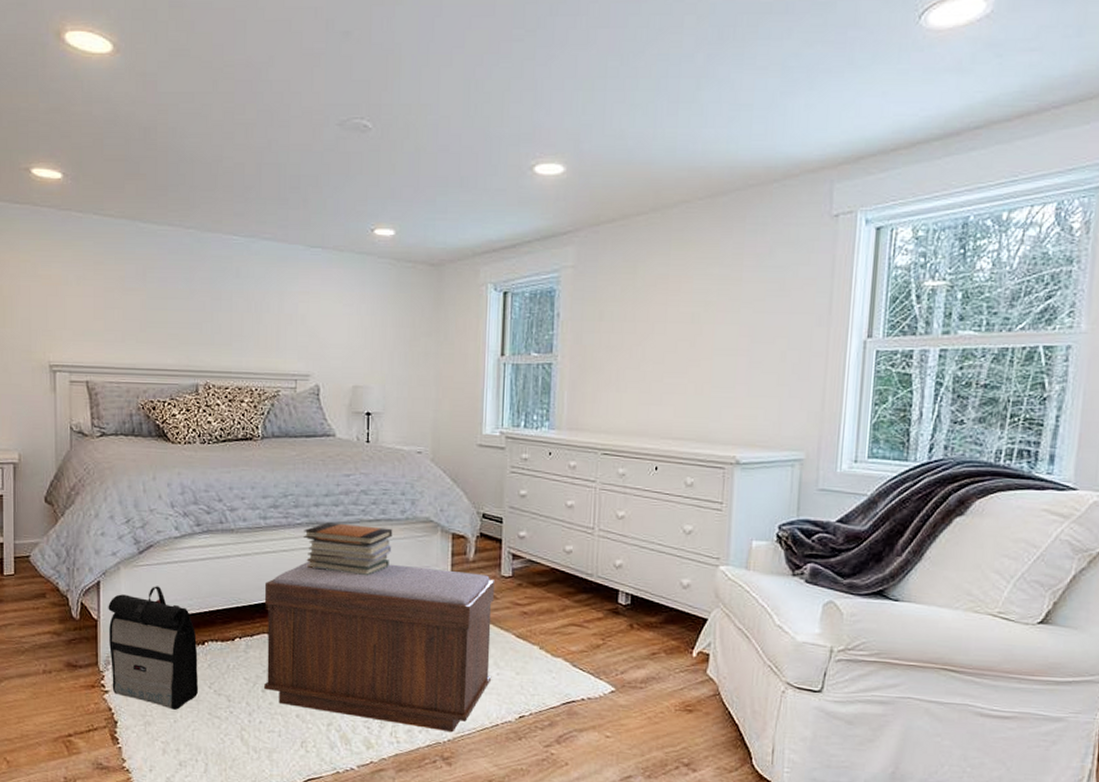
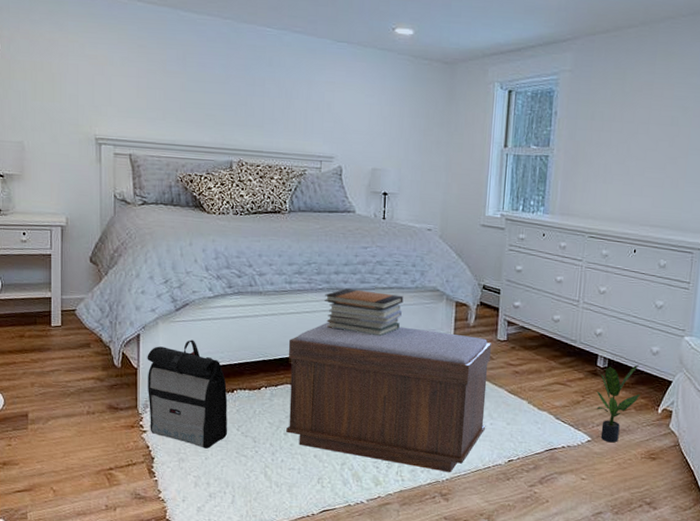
potted plant: none [619,600,671,693] -> present [596,364,641,443]

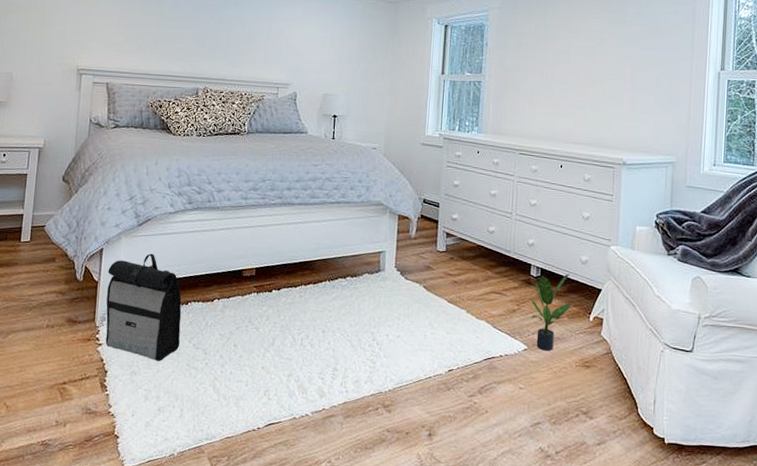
bench: present [286,322,492,473] -> none [236,235,432,384]
book stack: present [325,288,404,337] -> none [277,203,350,249]

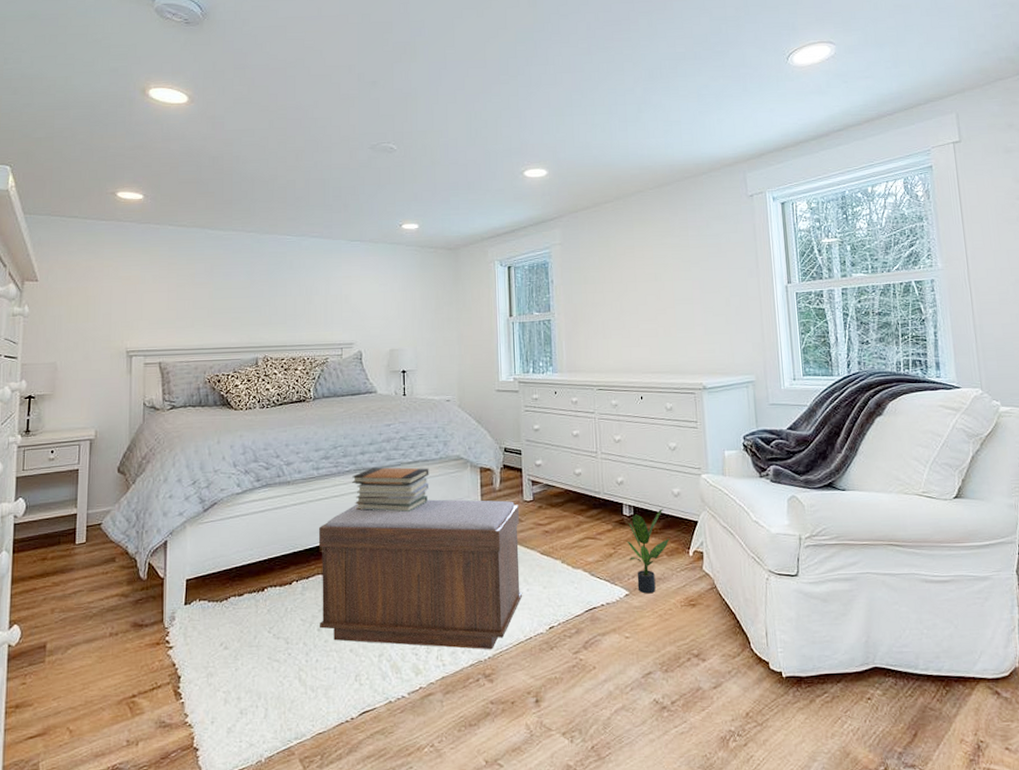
backpack: present [105,253,182,361] -> none [174,540,259,658]
bench: none [236,235,432,384] -> present [318,499,523,650]
book stack: none [277,203,350,249] -> present [352,467,429,513]

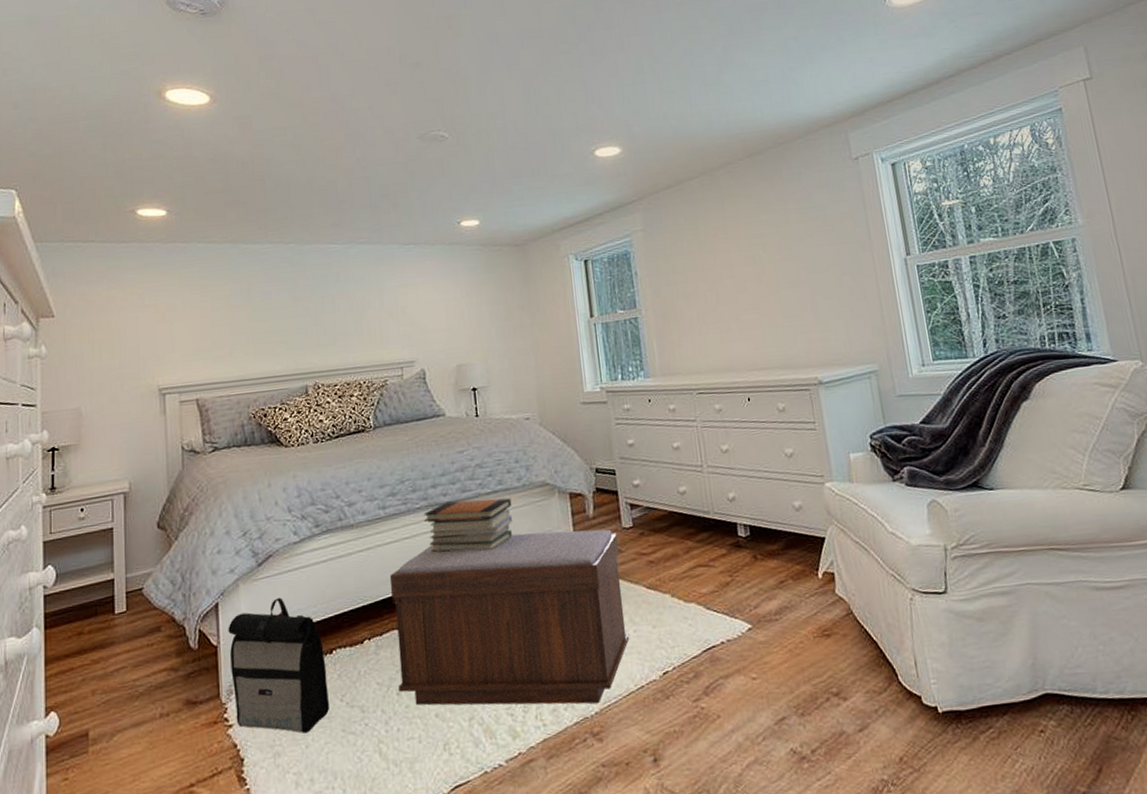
backpack: none [174,540,259,658] -> present [228,597,330,734]
potted plant: present [626,508,670,594] -> none [744,525,794,626]

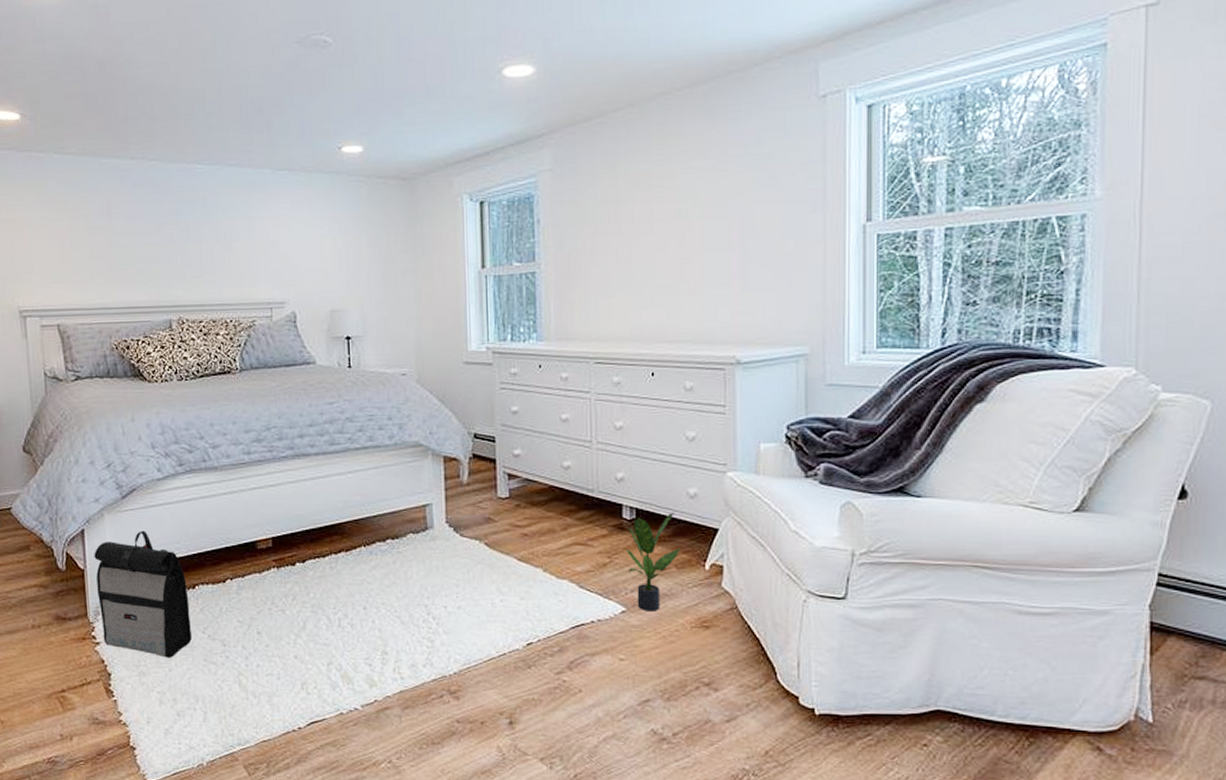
bench: present [389,529,630,706] -> none [252,492,495,665]
book stack: present [424,498,512,552] -> none [290,453,382,507]
potted plant: none [744,525,794,626] -> present [625,512,681,612]

